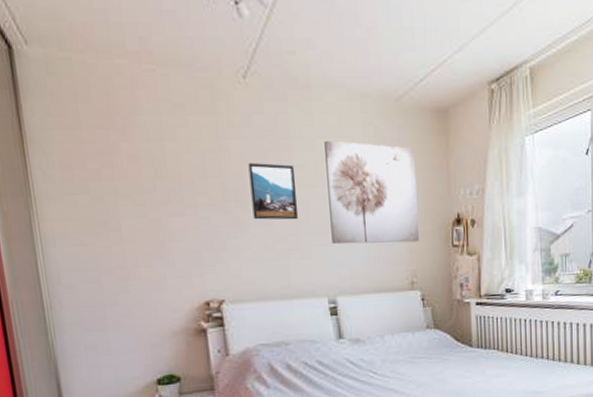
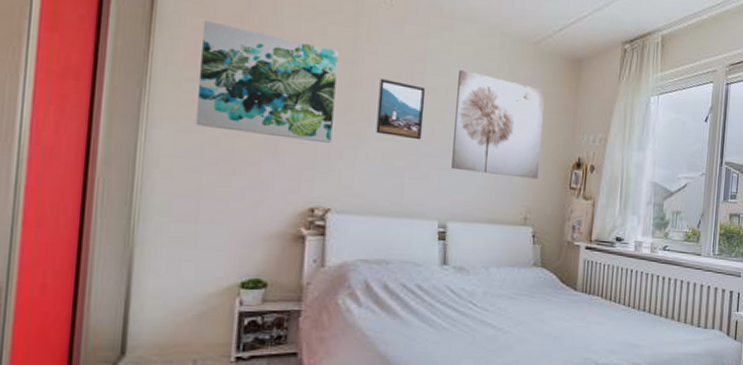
wall art: none [70,131,213,238] -> present [196,20,339,143]

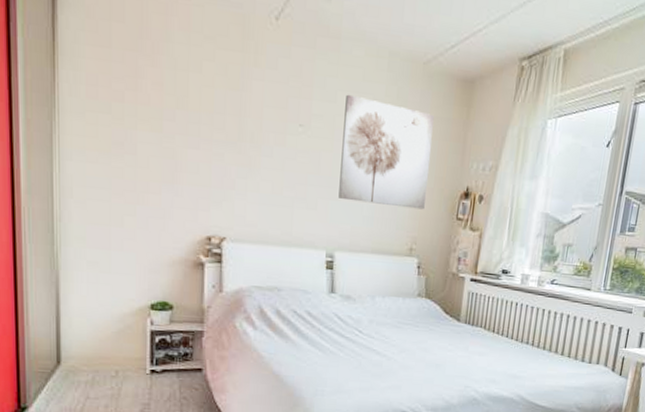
wall art: present [196,20,339,143] -> none [100,49,227,173]
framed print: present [376,79,426,140] -> none [265,106,313,170]

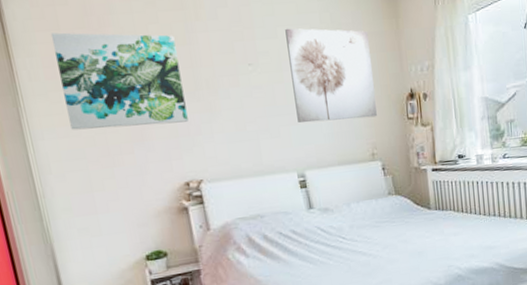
wall art: none [100,49,227,173] -> present [50,32,188,130]

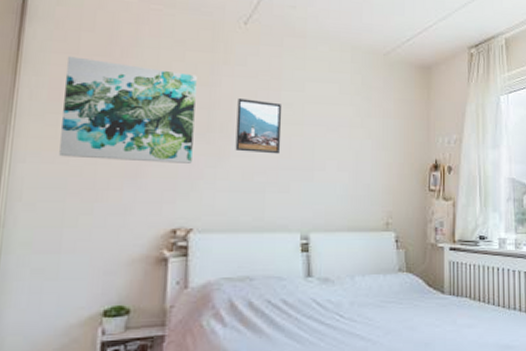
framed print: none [216,52,266,105] -> present [235,99,283,154]
wall art: present [285,28,377,123] -> none [311,84,397,184]

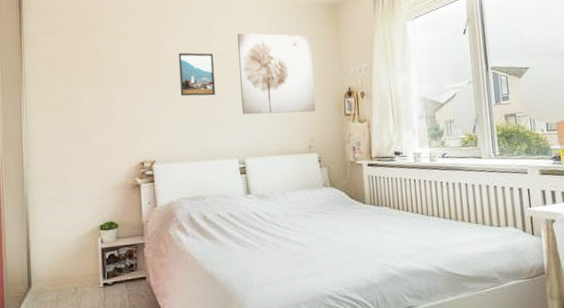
wall art: present [59,56,197,163] -> none [53,35,149,113]
wall art: none [311,84,397,184] -> present [238,33,316,115]

